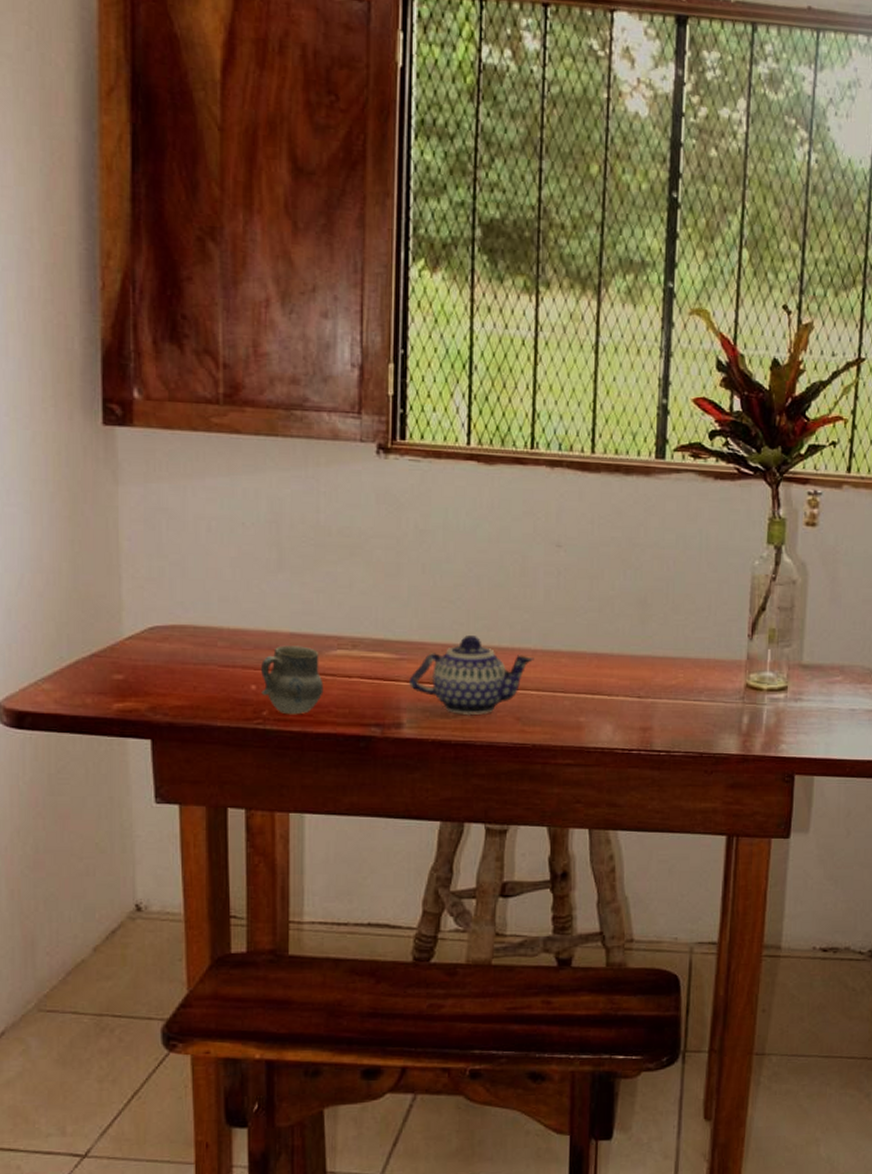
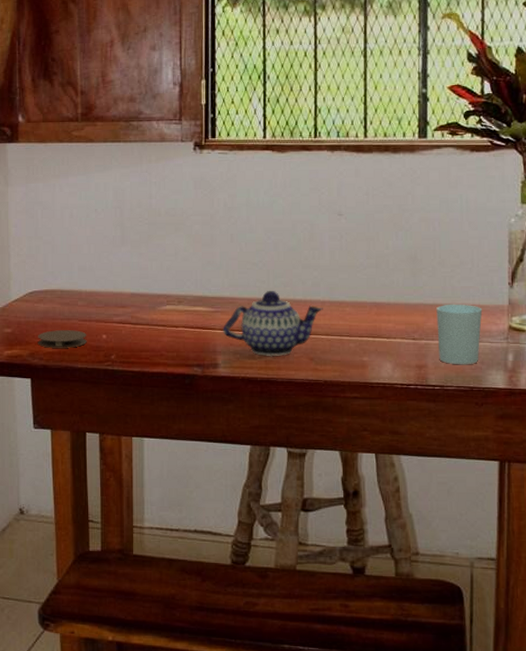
coaster: none [161,678,230,701] -> present [38,330,87,348]
cup: present [261,645,324,715] -> none [110,303,157,358]
cup: none [666,657,718,728] -> present [436,304,483,365]

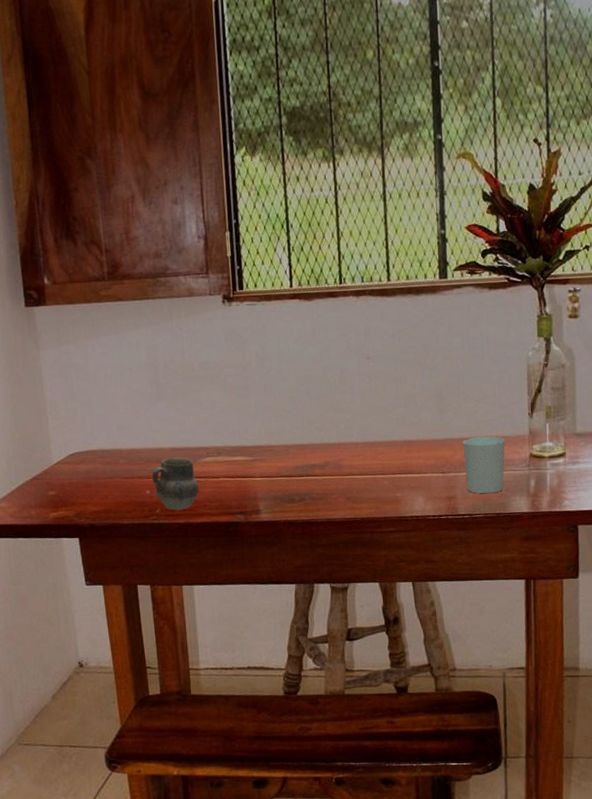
coaster: present [38,330,87,348] -> none [82,488,131,507]
cup: none [110,303,157,358] -> present [152,457,199,511]
teapot: present [223,291,323,357] -> none [262,436,357,500]

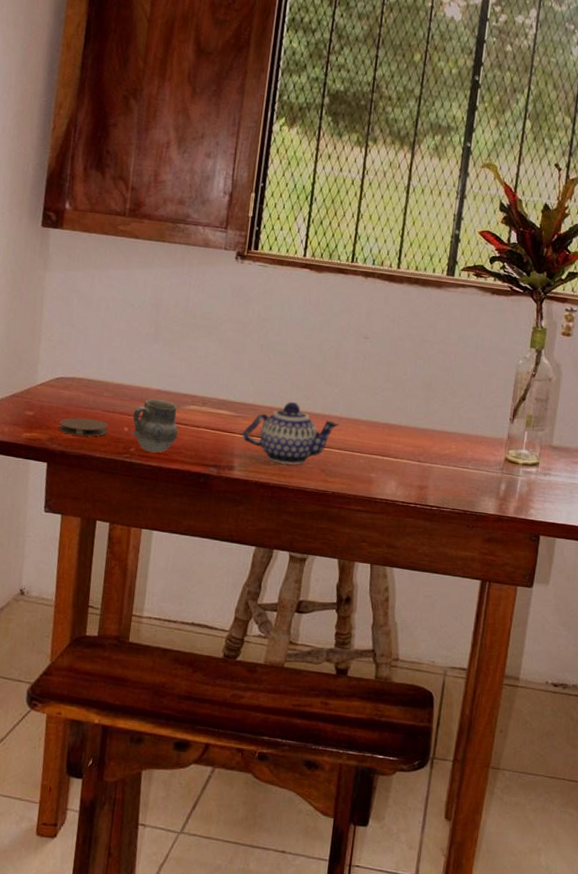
coaster: none [82,488,131,507] -> present [58,417,109,437]
teapot: none [262,436,357,500] -> present [242,402,340,465]
cup: present [463,436,506,494] -> none [439,432,484,490]

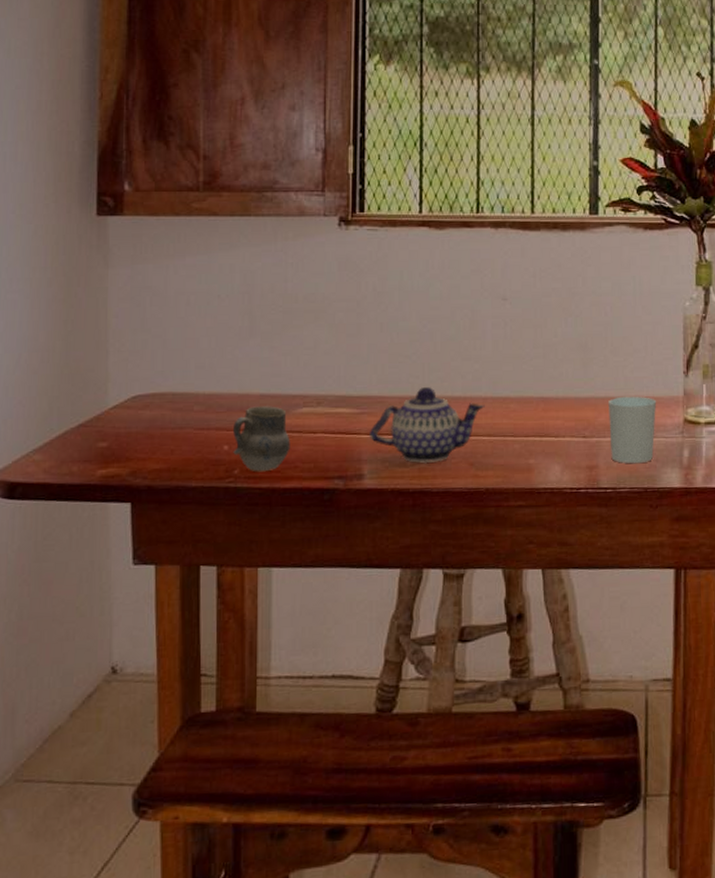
coaster: present [58,417,109,437] -> none [141,441,204,464]
cup: none [439,432,484,490] -> present [608,396,657,464]

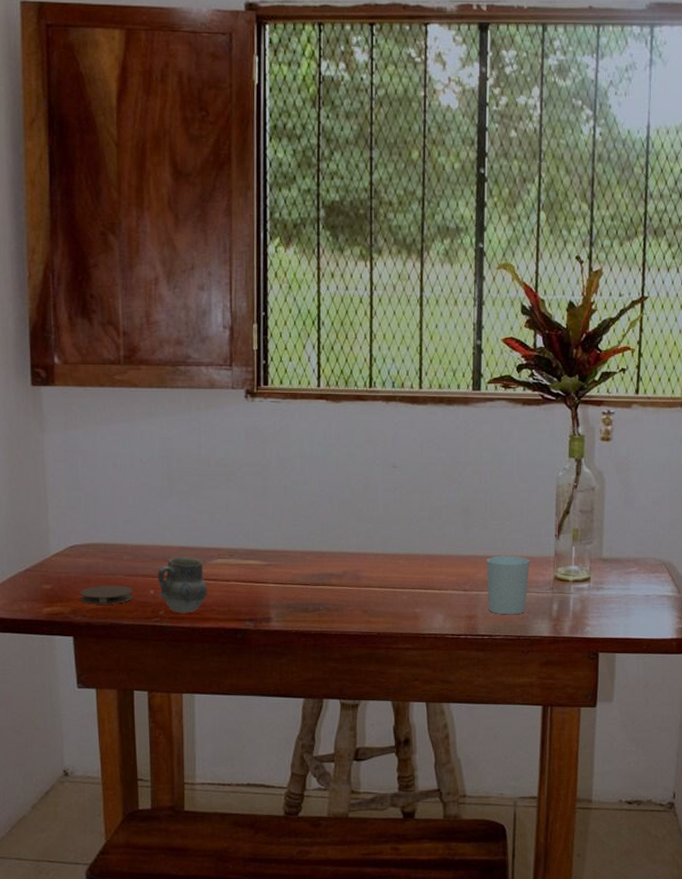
coaster: none [141,441,204,464] -> present [80,585,134,605]
teapot: present [370,387,485,464] -> none [276,544,377,610]

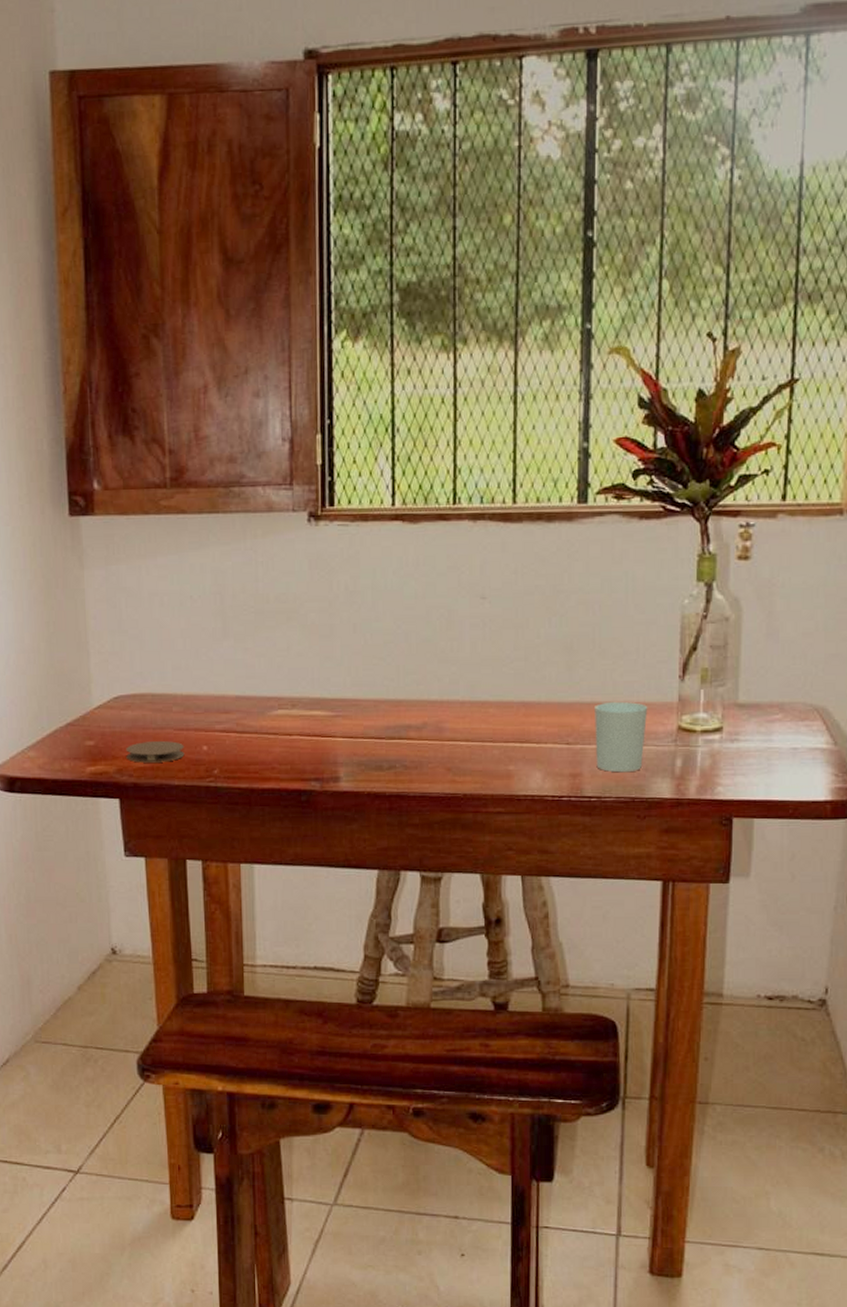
cup: present [158,557,207,614] -> none [211,708,267,773]

